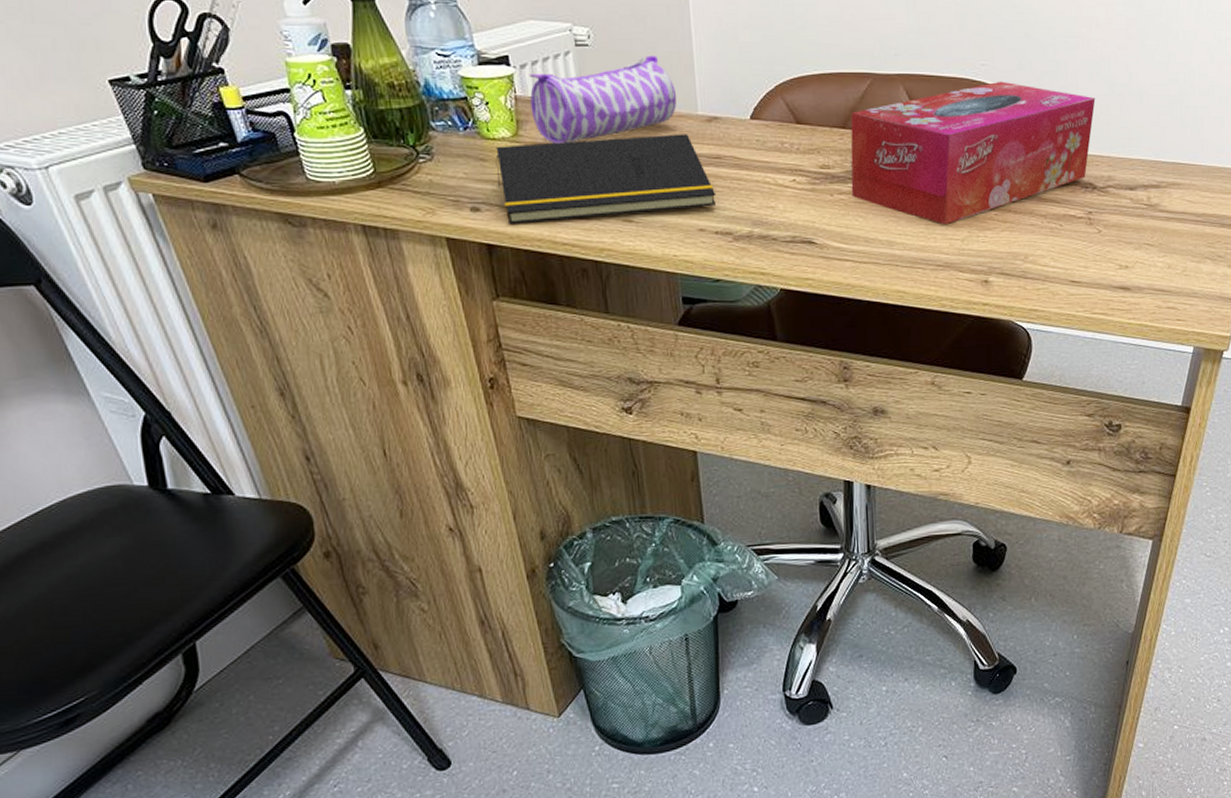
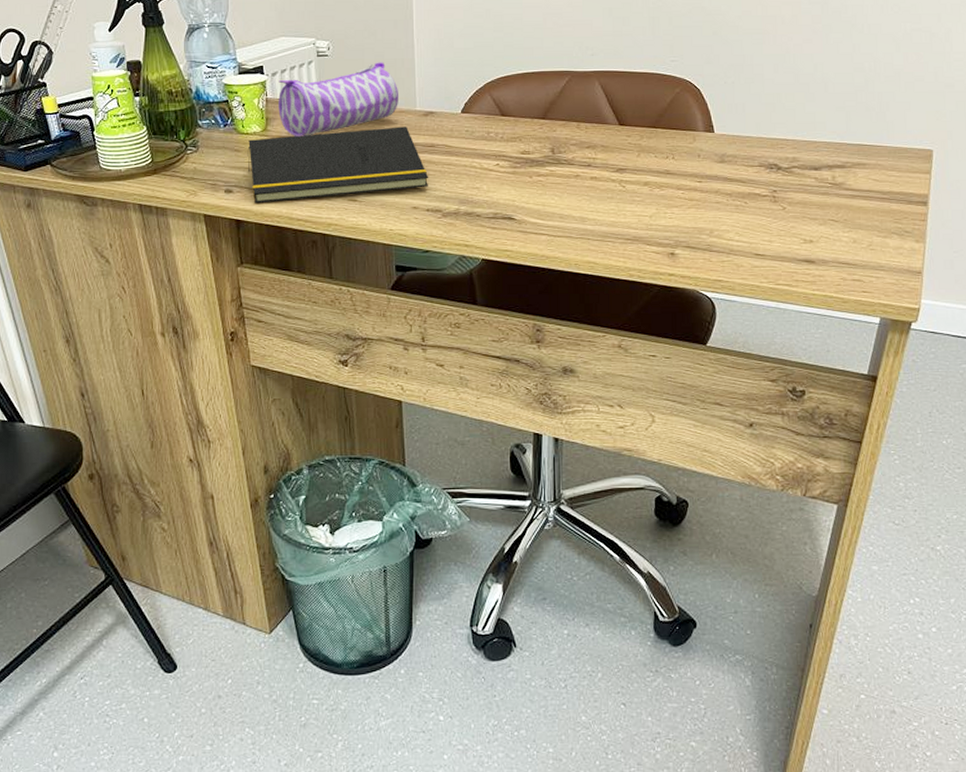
tissue box: present [850,81,1096,225] -> none [548,74,781,203]

